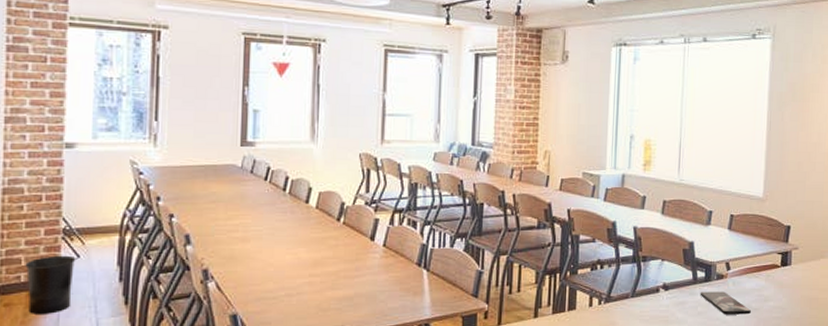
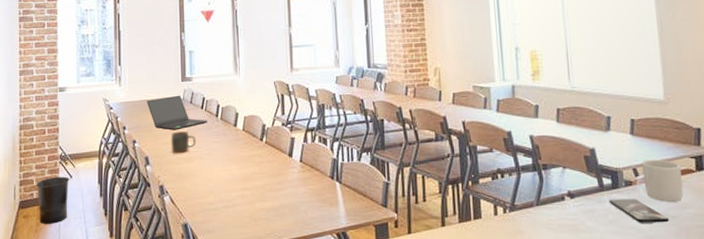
laptop: none [191,162,272,204] -> present [146,95,208,130]
mug: none [221,206,256,233] -> present [170,131,197,154]
mug: none [734,254,768,295] -> present [642,159,683,202]

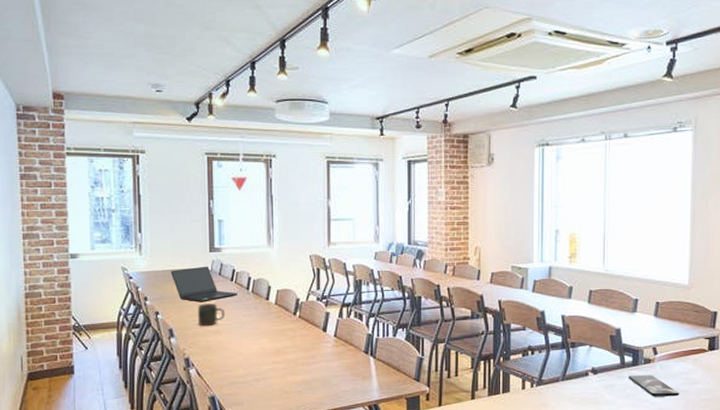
waste bin: present [36,176,70,224] -> none [46,347,85,396]
mug: present [642,159,683,202] -> none [661,339,695,378]

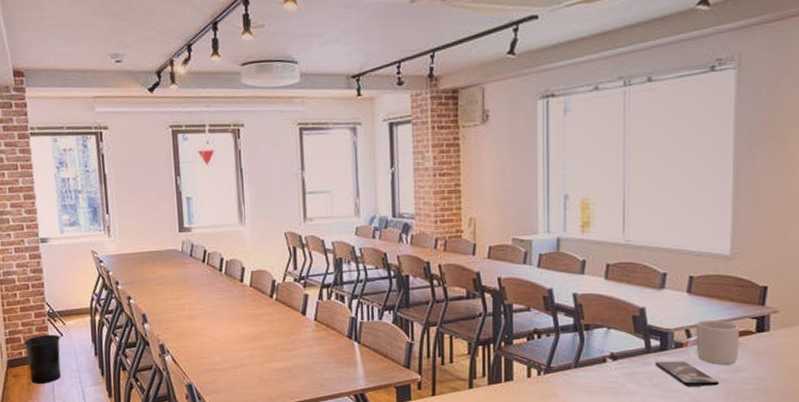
waste bin: none [46,347,85,396] -> present [24,334,62,383]
laptop: present [170,266,238,302] -> none [140,247,210,286]
mug: present [197,303,226,327] -> none [169,287,199,311]
mug: none [661,339,695,378] -> present [696,320,739,365]

